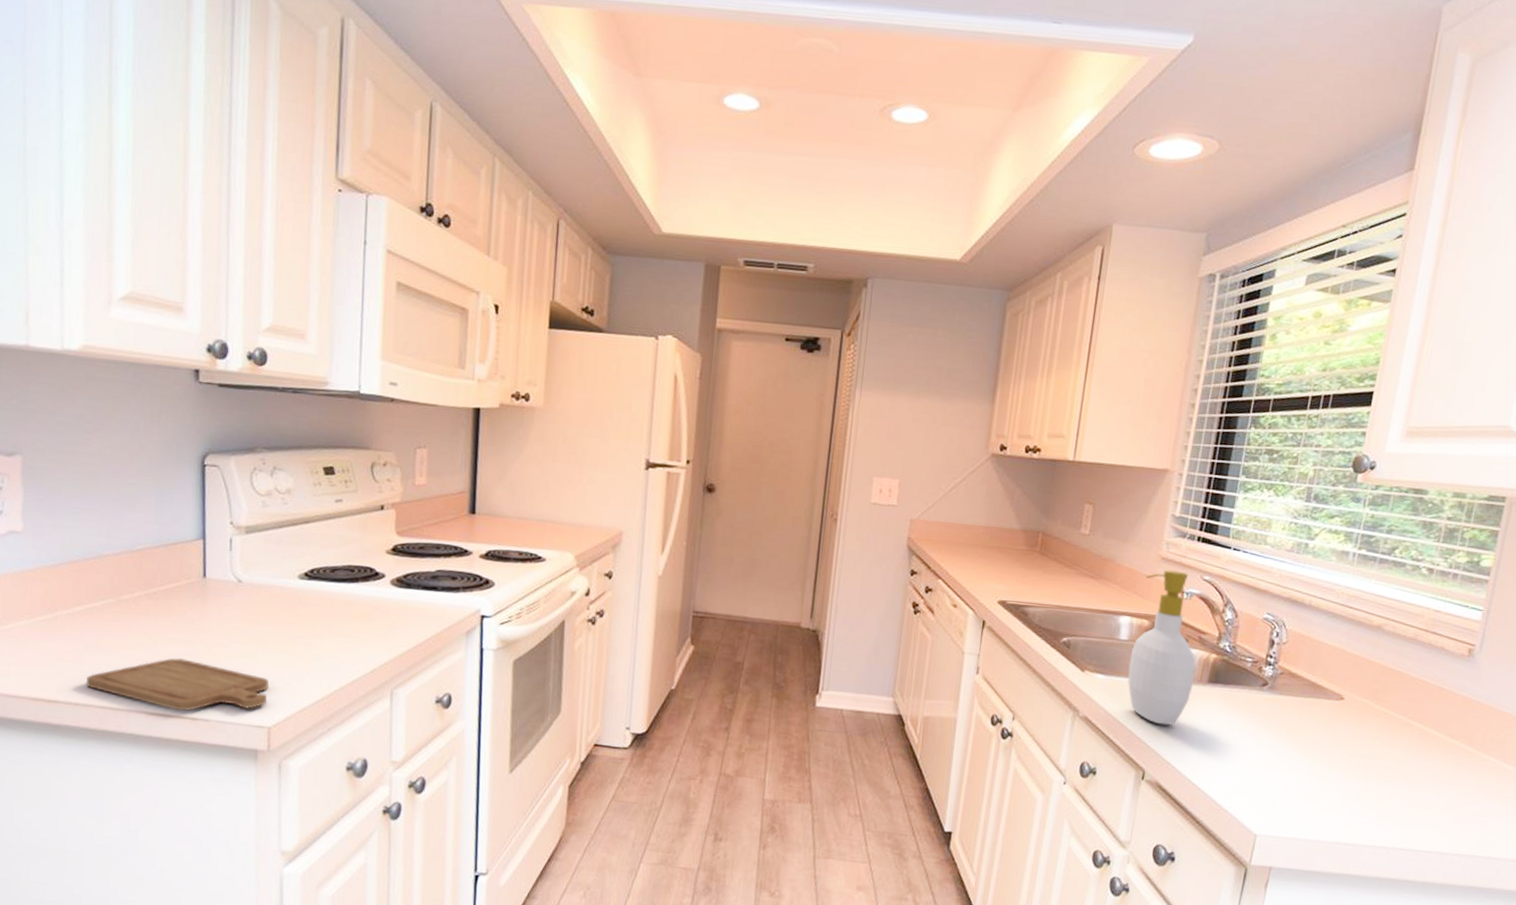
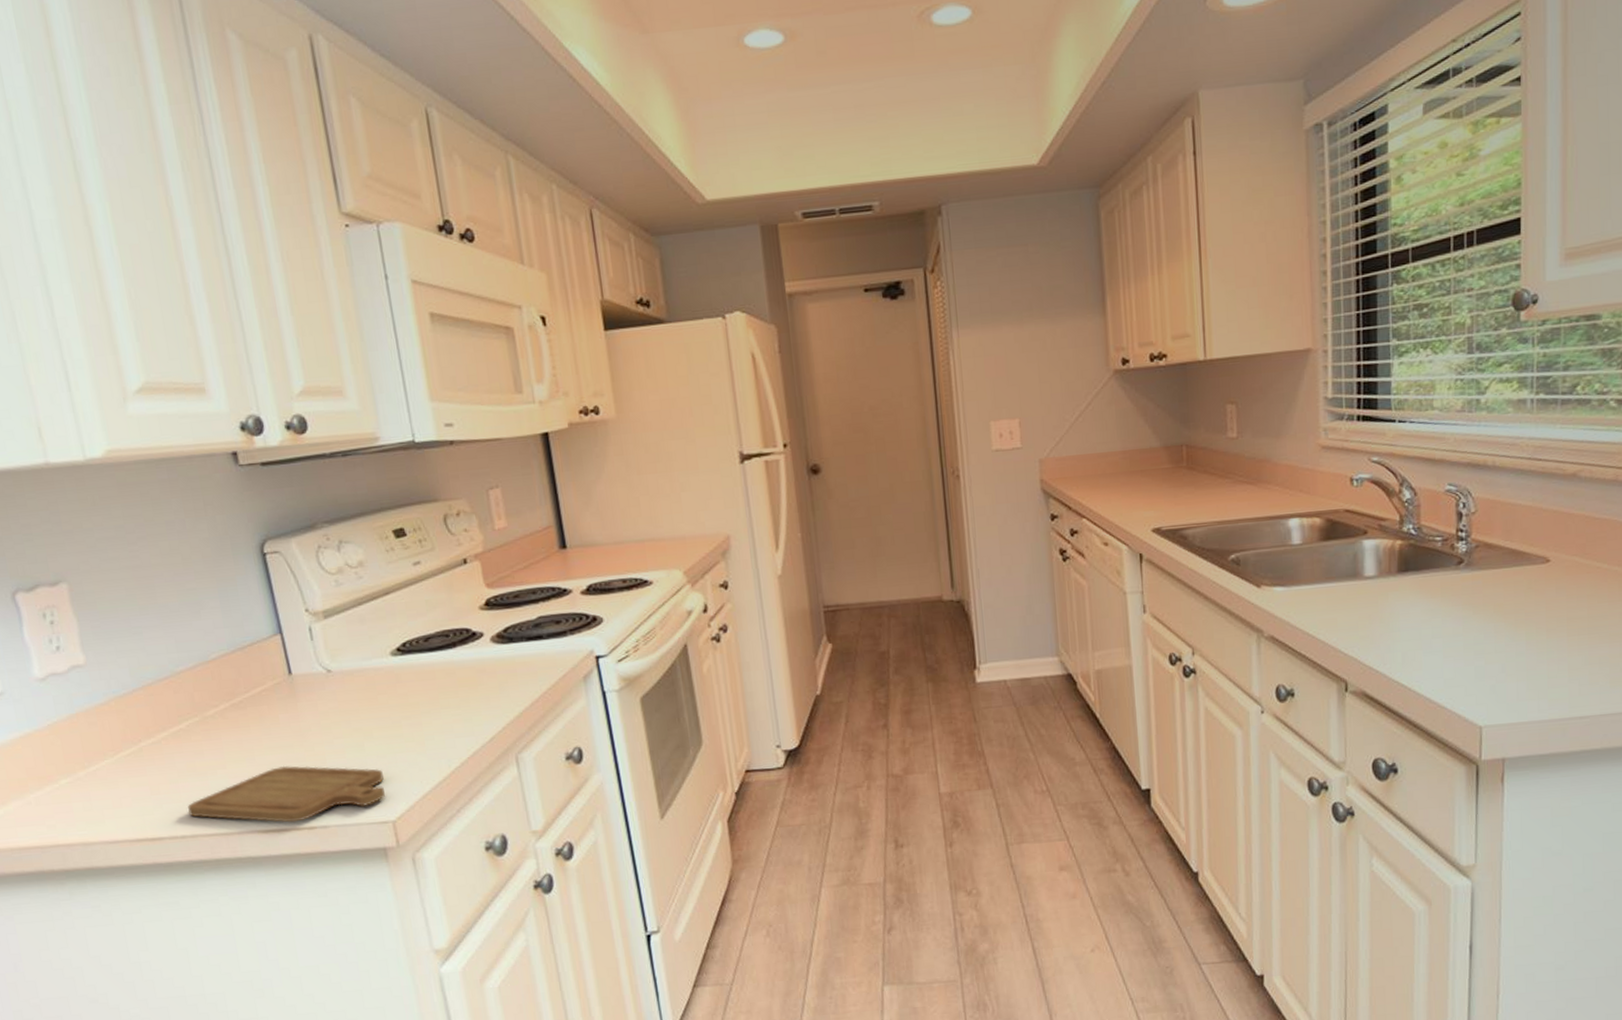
soap bottle: present [1127,570,1195,726] -> none [1307,457,1383,629]

